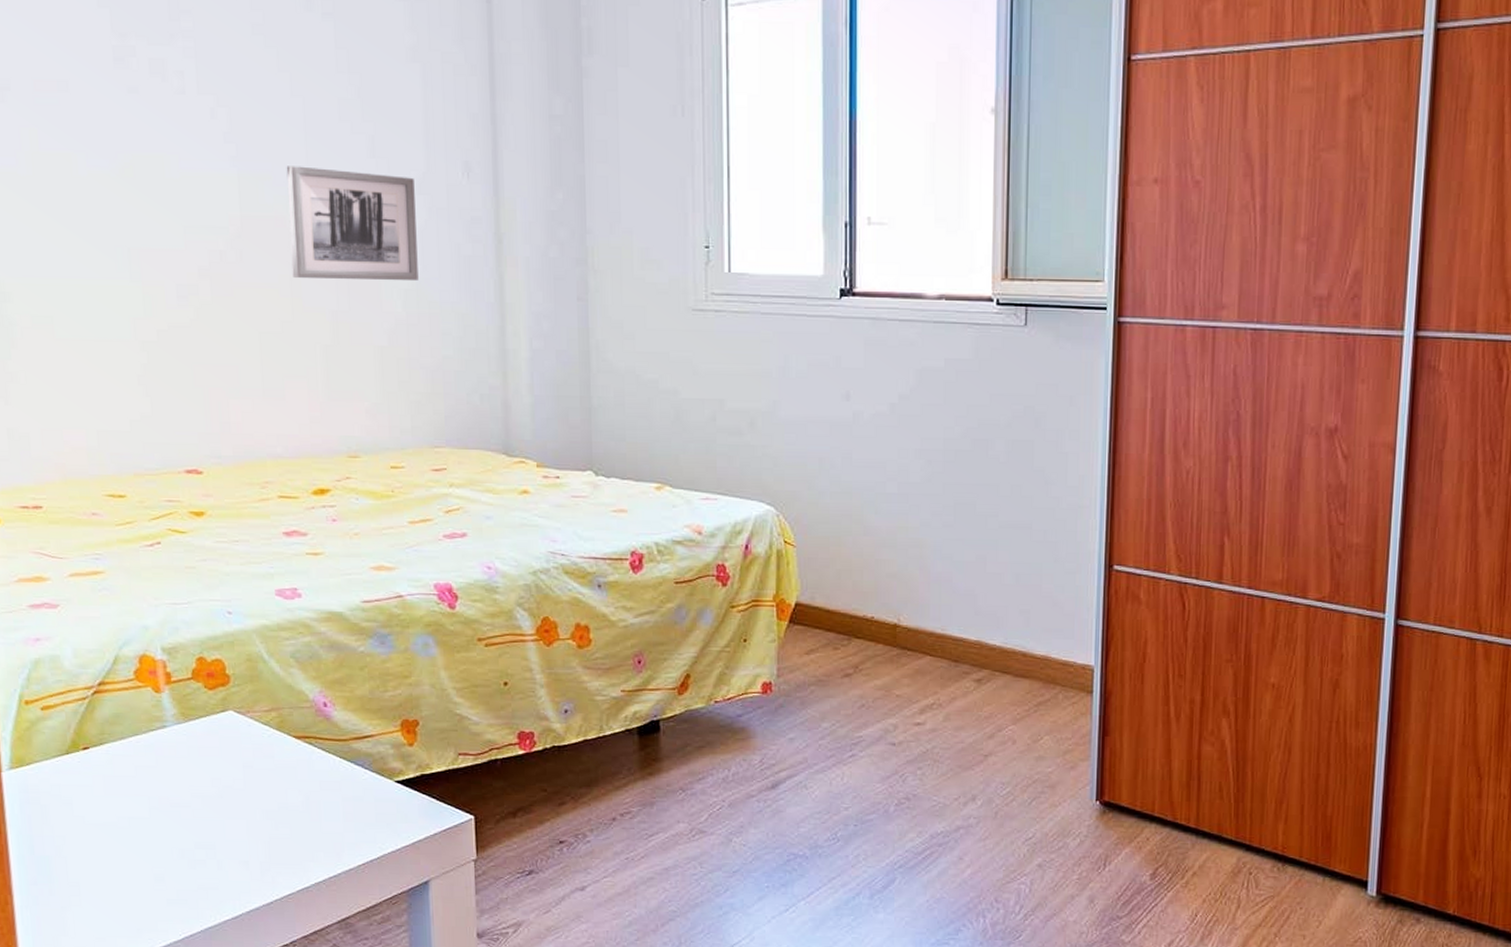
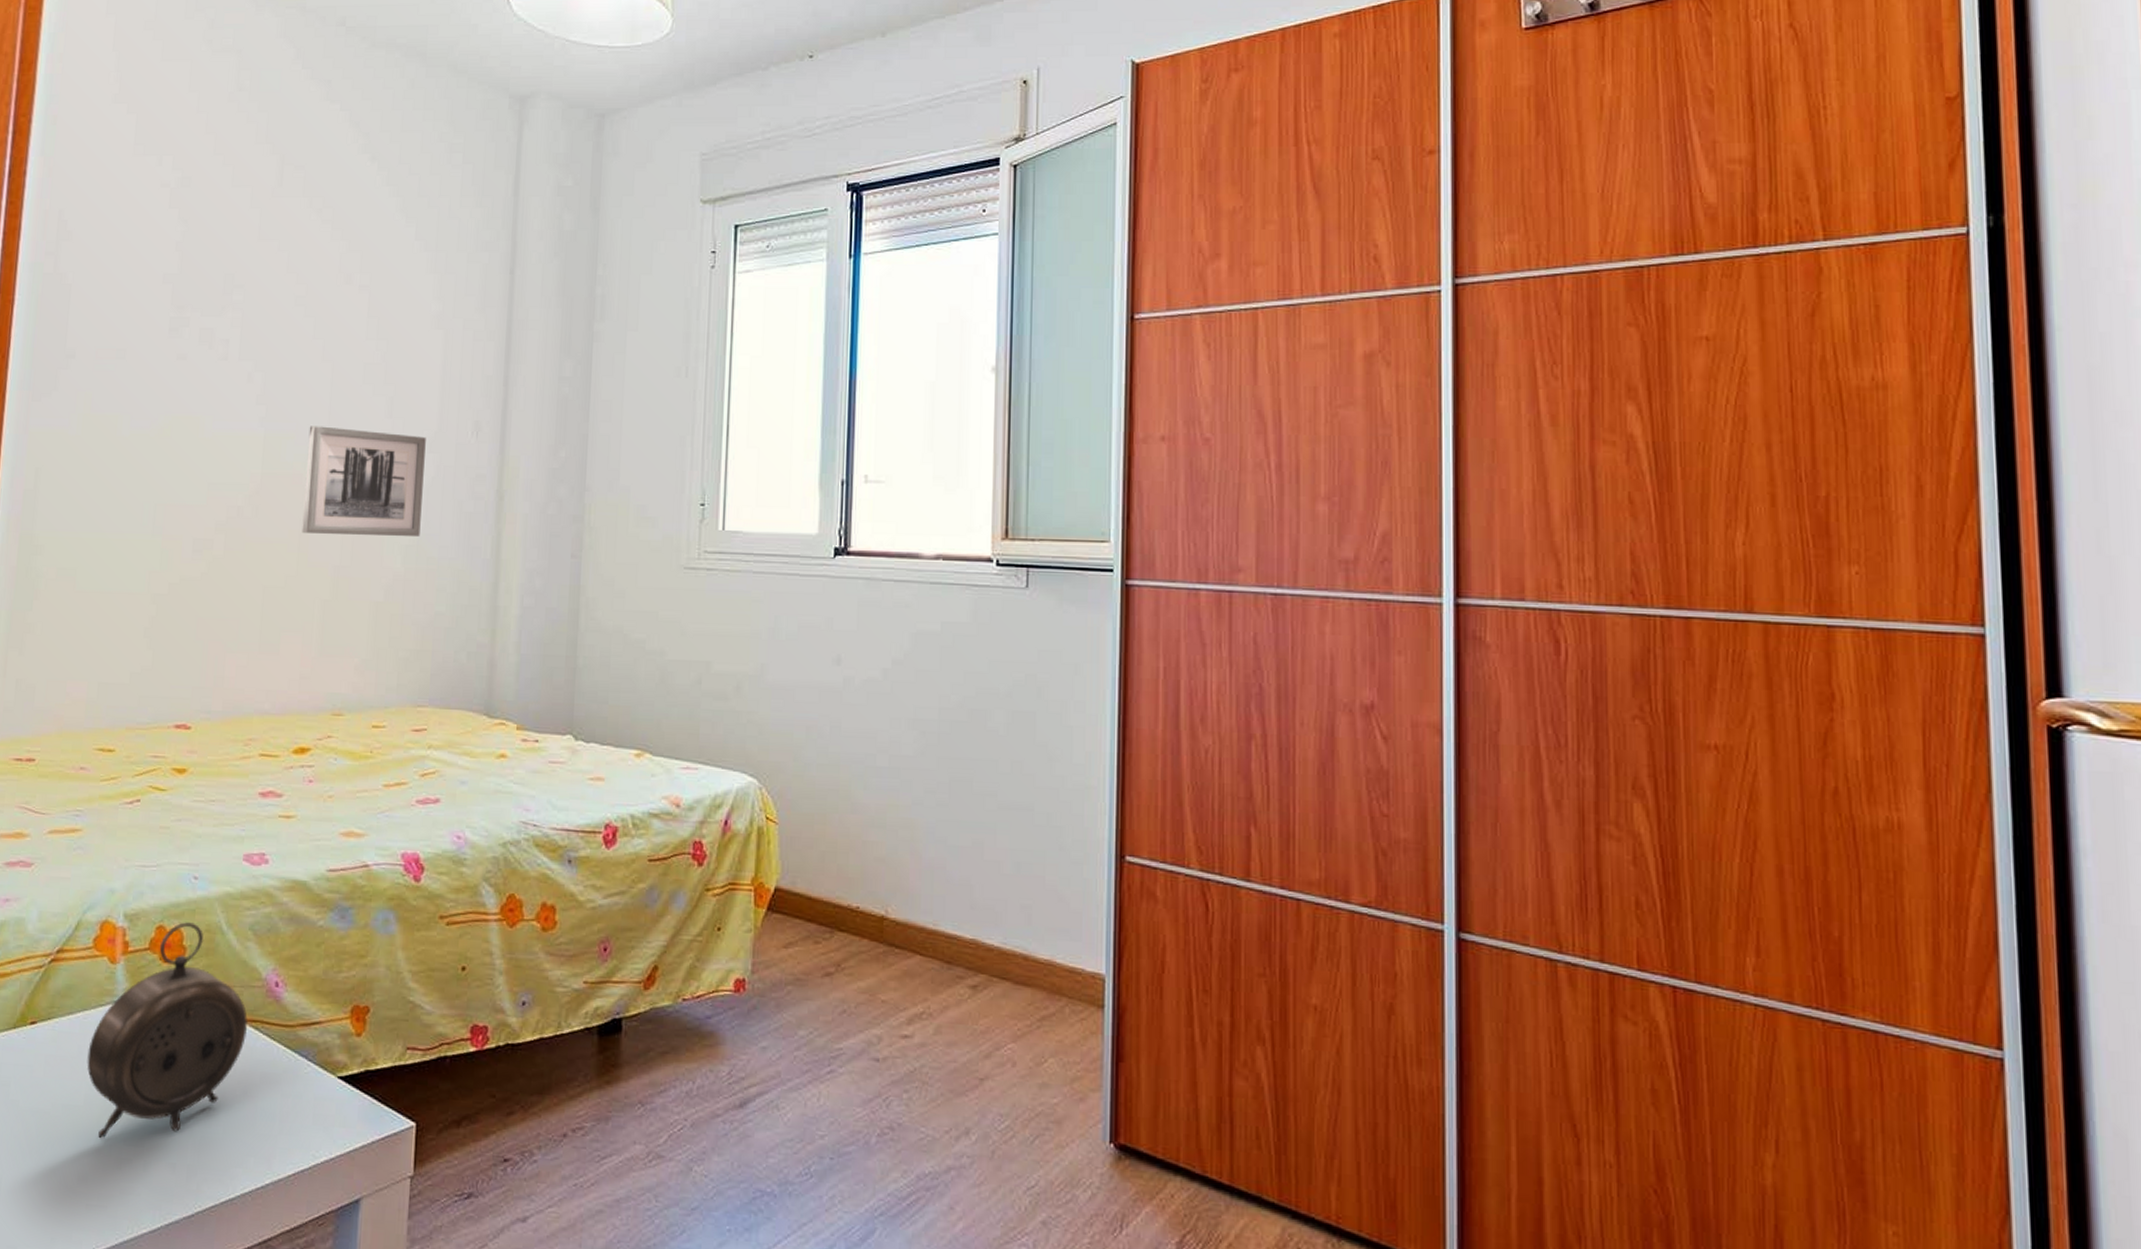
alarm clock: none [145,653,301,845] -> present [86,922,248,1139]

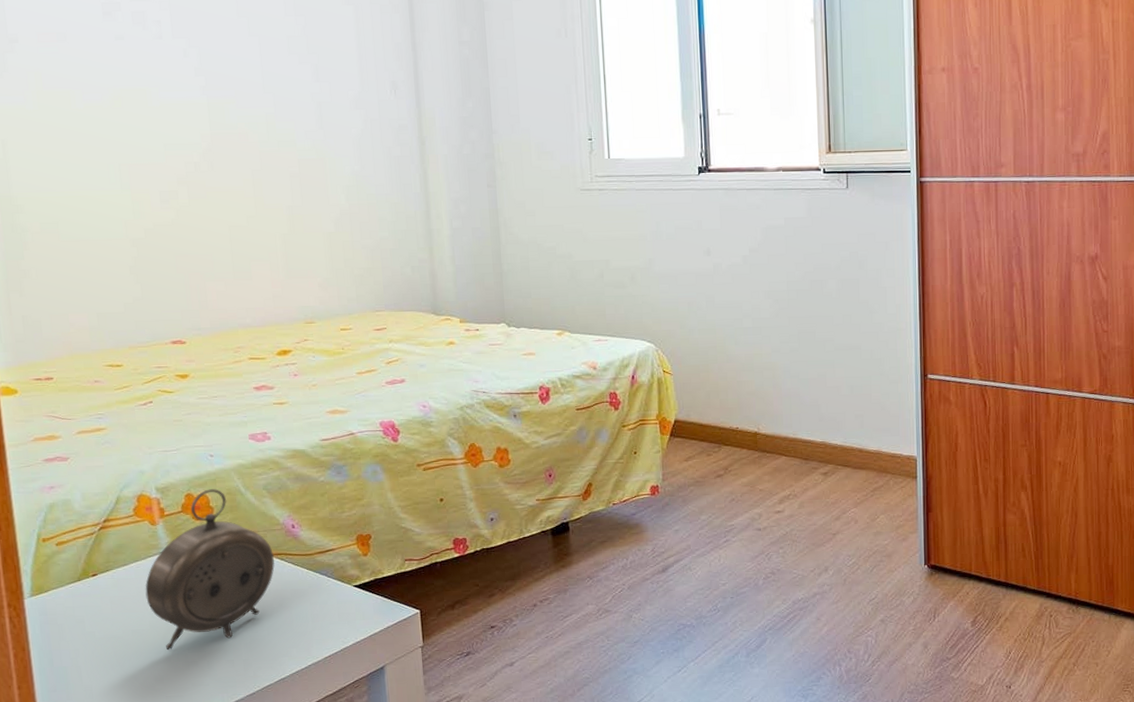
wall art: present [302,426,426,538] -> none [247,91,358,181]

